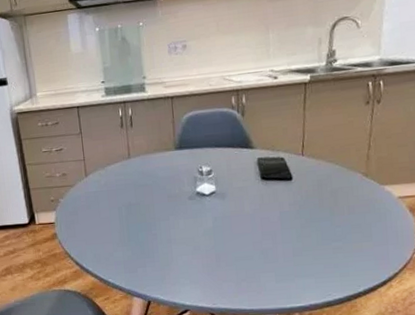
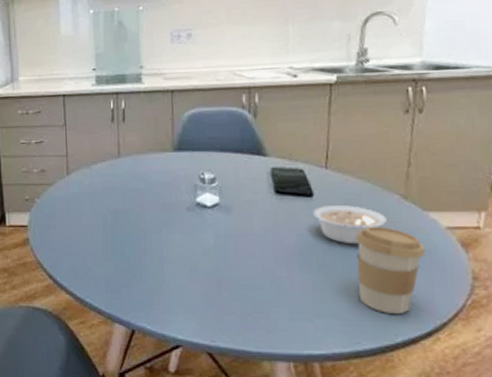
legume: none [292,185,364,217] -> present [313,205,403,245]
coffee cup: none [327,200,382,270] -> present [356,226,425,314]

